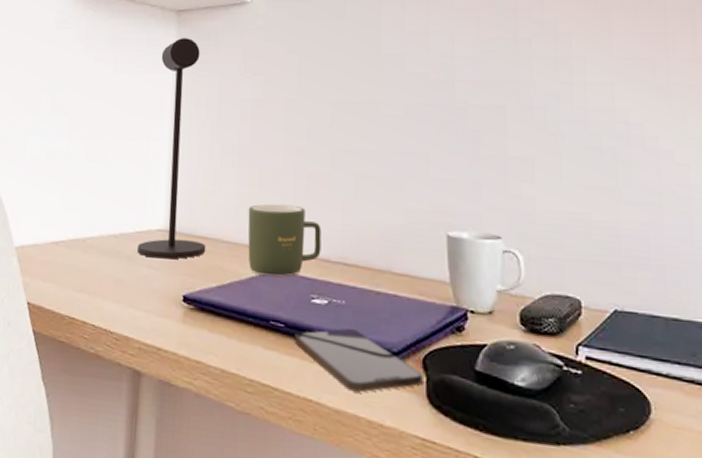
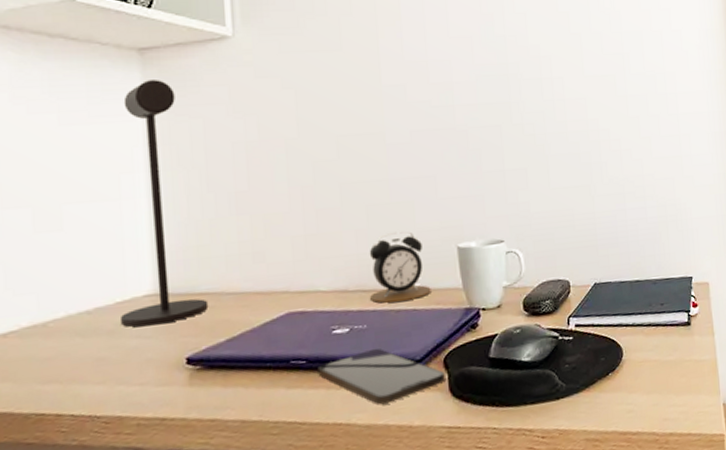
mug: present [248,204,322,278] -> none [254,244,338,320]
alarm clock: none [351,207,415,284] -> present [369,231,431,303]

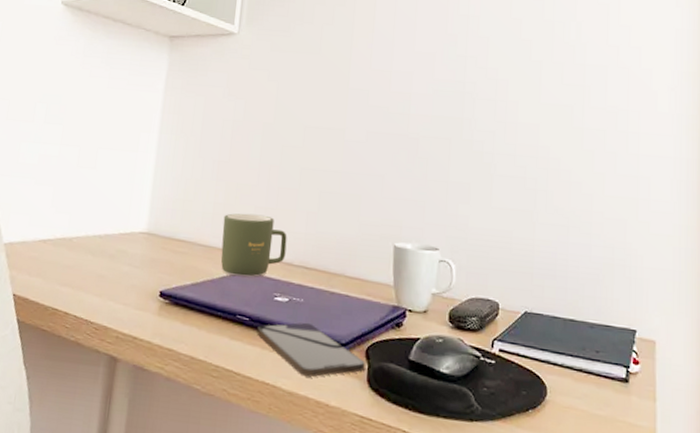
desk lamp: present [119,80,209,327] -> none [119,61,189,259]
mug: none [254,244,338,320] -> present [220,213,287,278]
alarm clock: present [369,231,431,303] -> none [310,219,365,286]

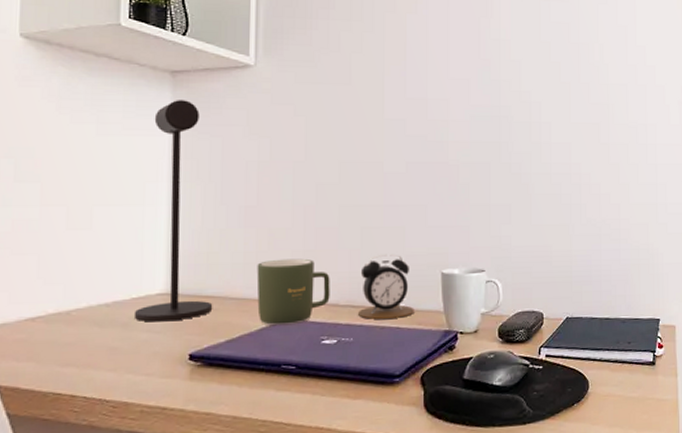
desk lamp: none [119,61,189,259] -> present [133,100,213,322]
phone: present [257,322,365,378] -> none [305,360,421,414]
alarm clock: none [310,219,365,286] -> present [358,254,414,319]

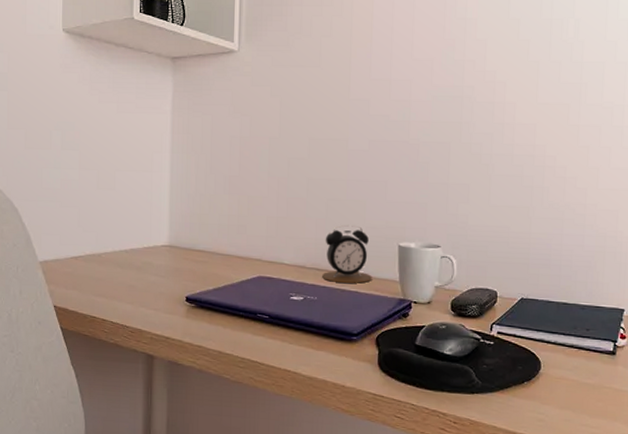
desk lamp: present [133,100,213,322] -> none [145,83,204,269]
mug: present [256,258,330,326] -> none [238,223,299,281]

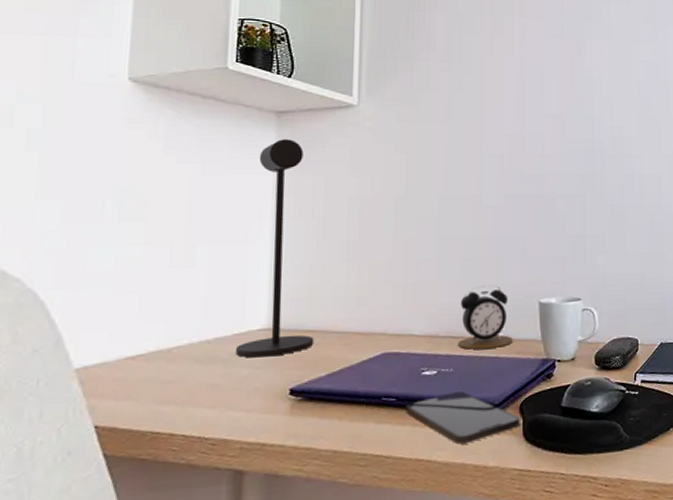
desk lamp: none [145,83,204,269] -> present [235,139,314,358]
phone: none [276,317,376,364] -> present [406,391,520,445]

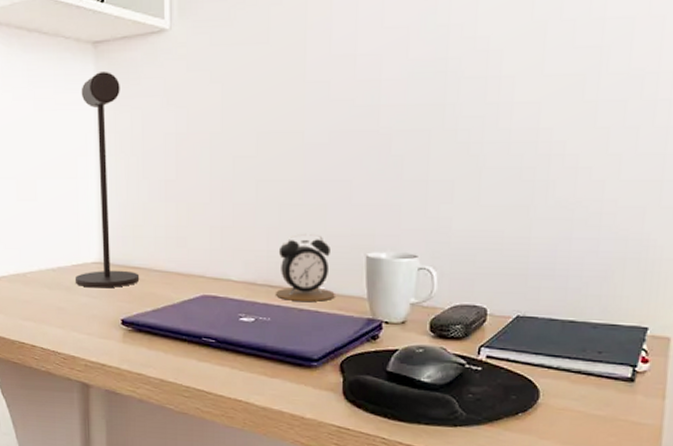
phone: present [406,391,520,445] -> none [224,340,340,393]

